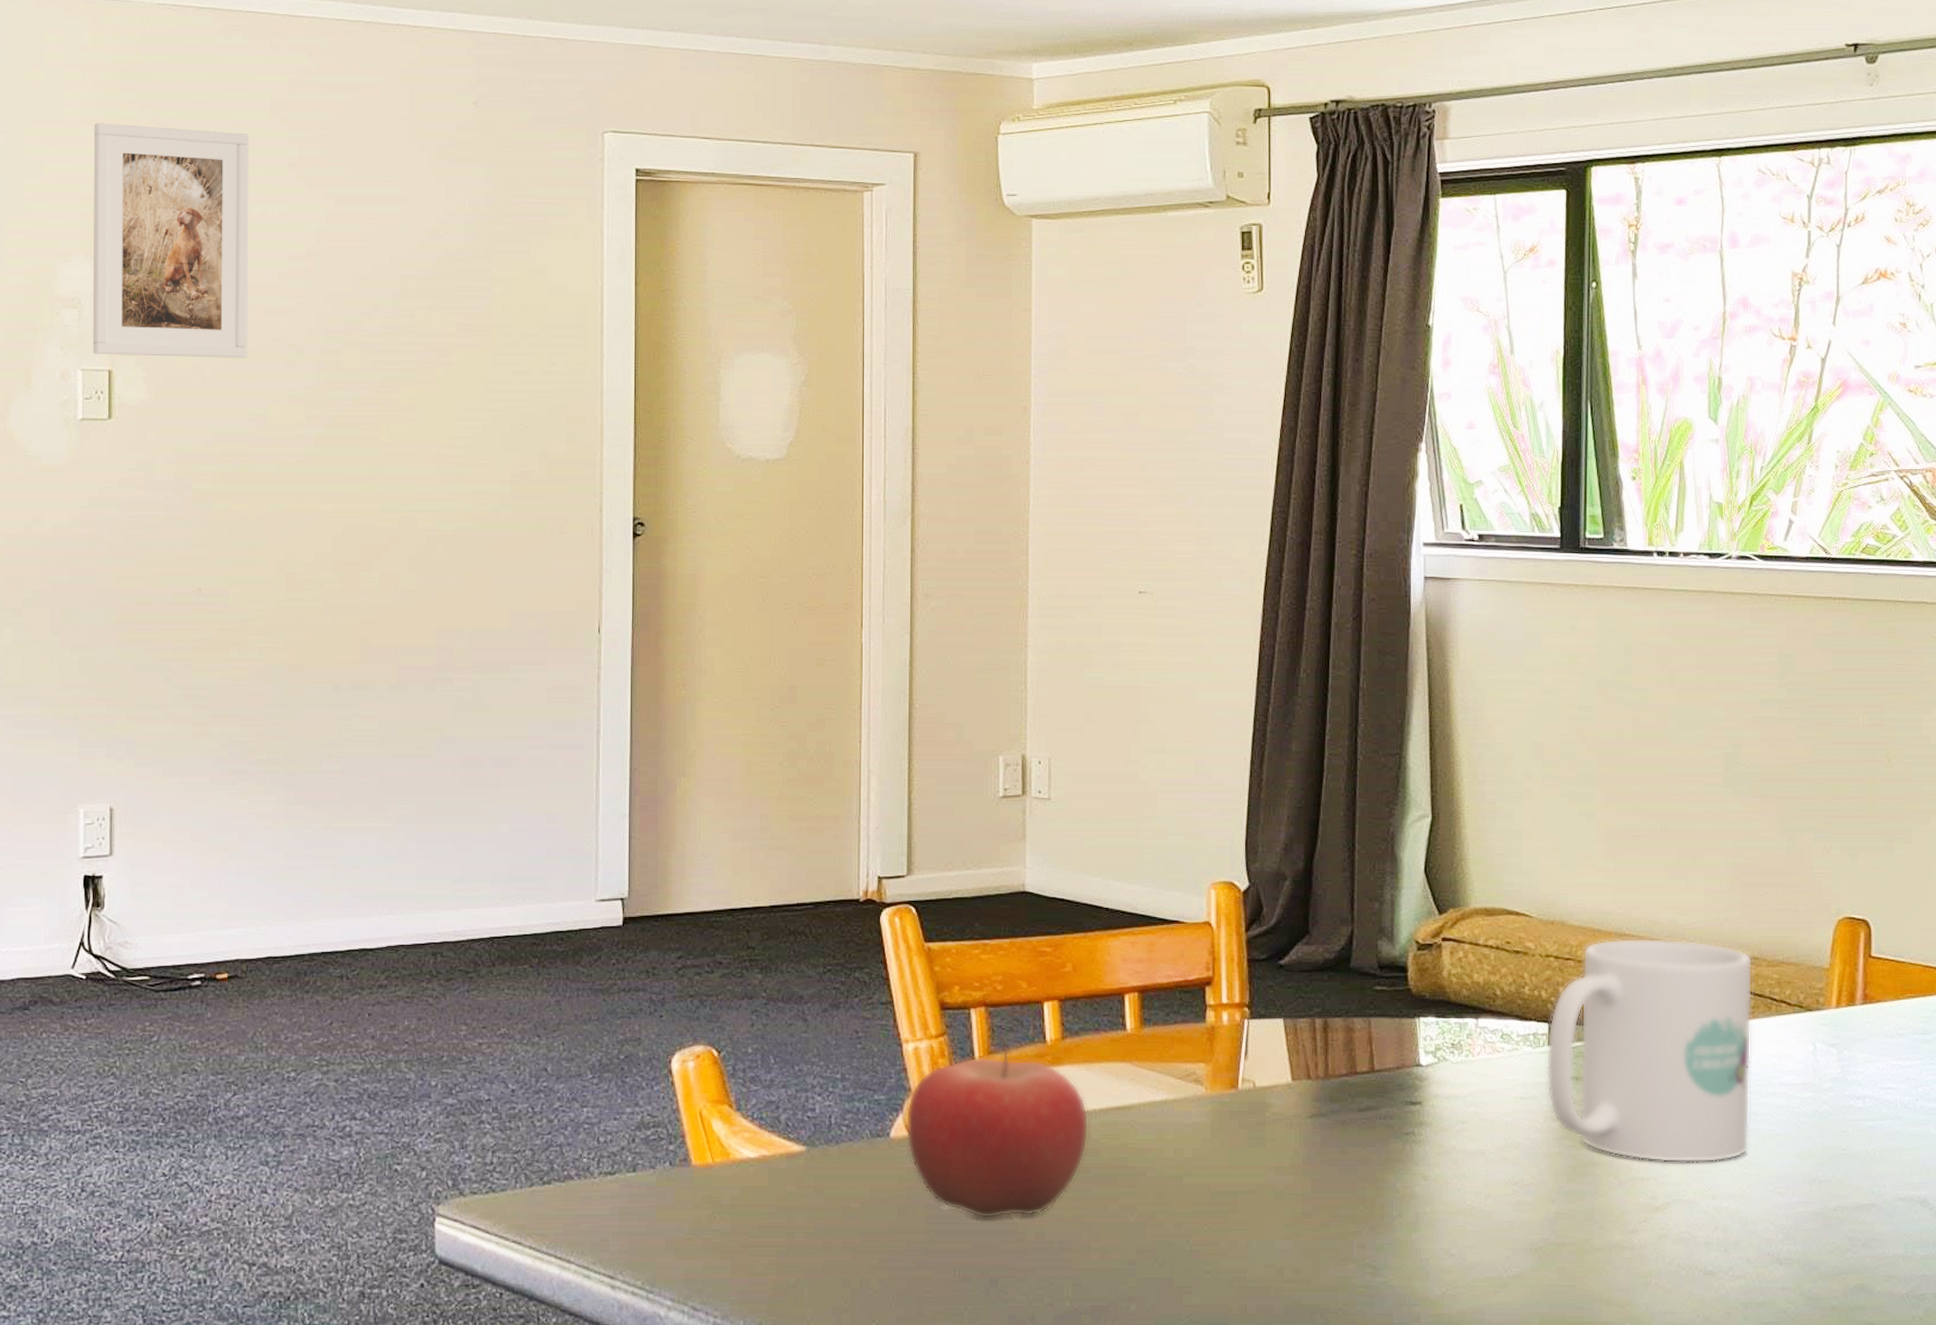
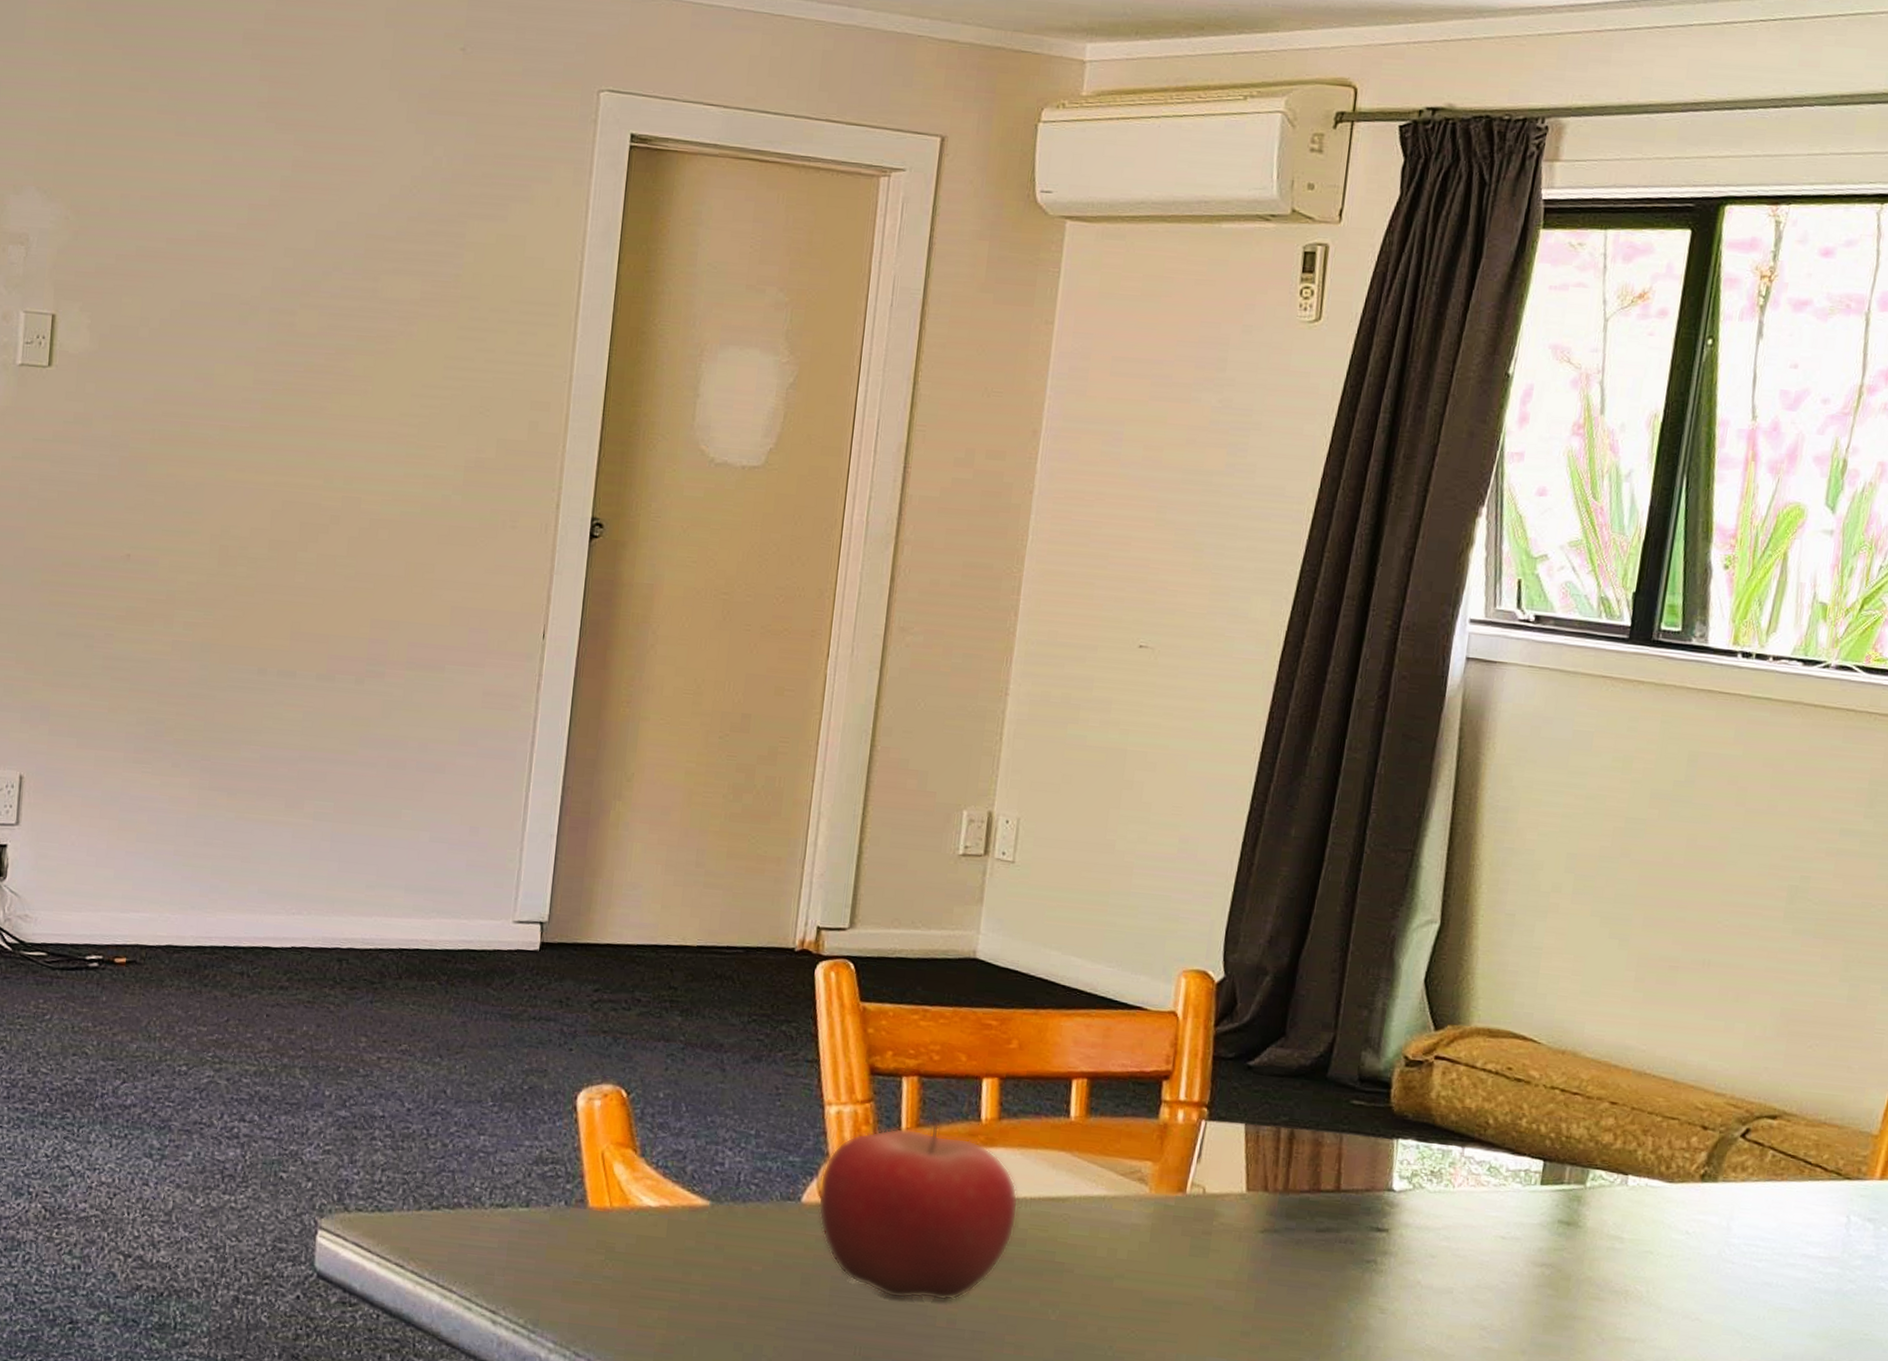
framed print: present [92,123,249,358] -> none [37,45,219,312]
mug: present [1546,938,1753,1163] -> none [1532,1076,1790,1332]

